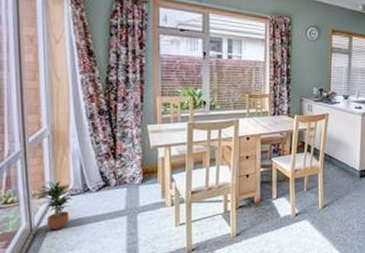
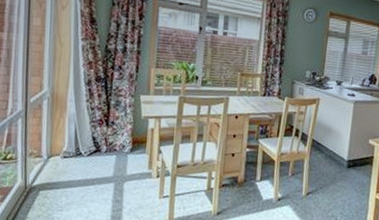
potted plant: present [37,181,72,229] -> none [33,142,65,189]

